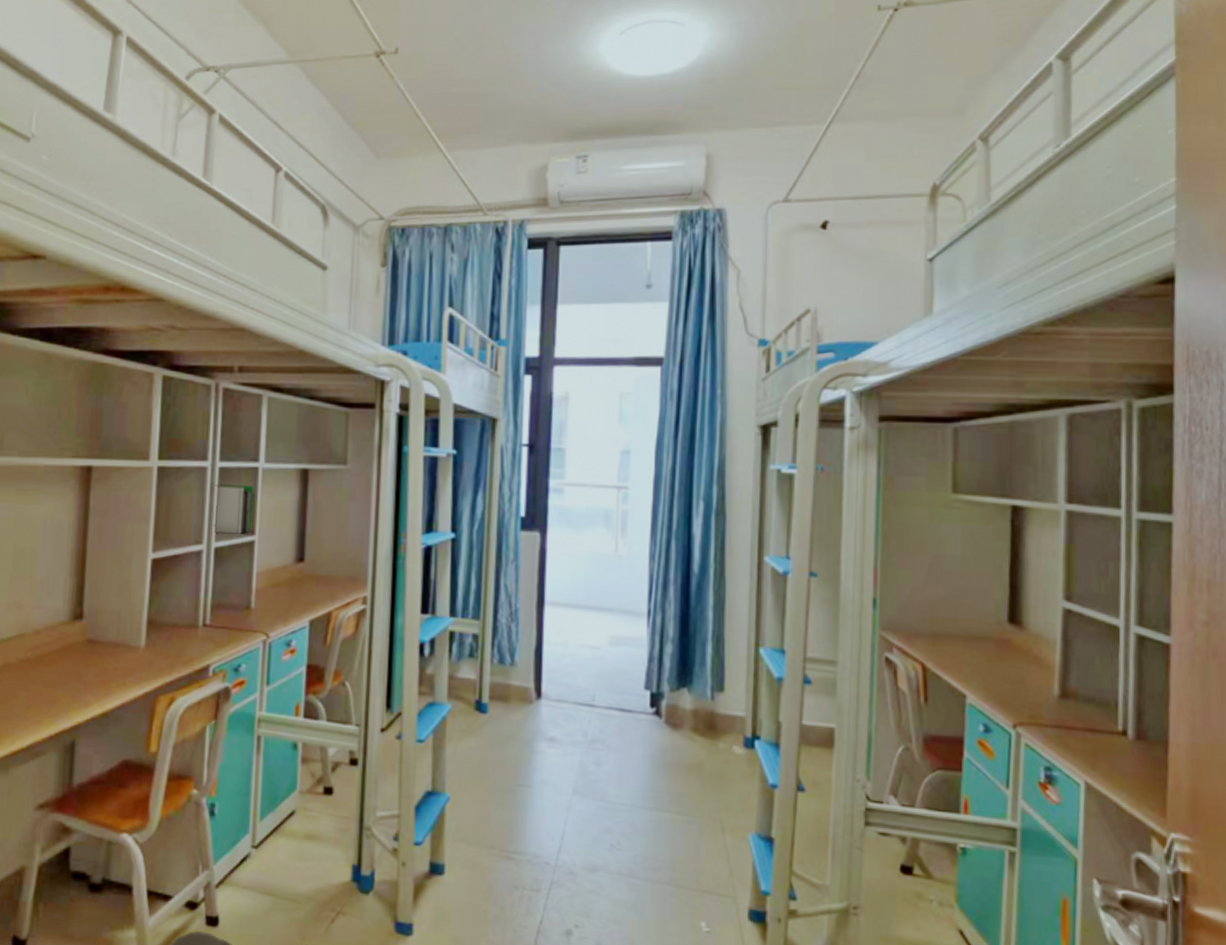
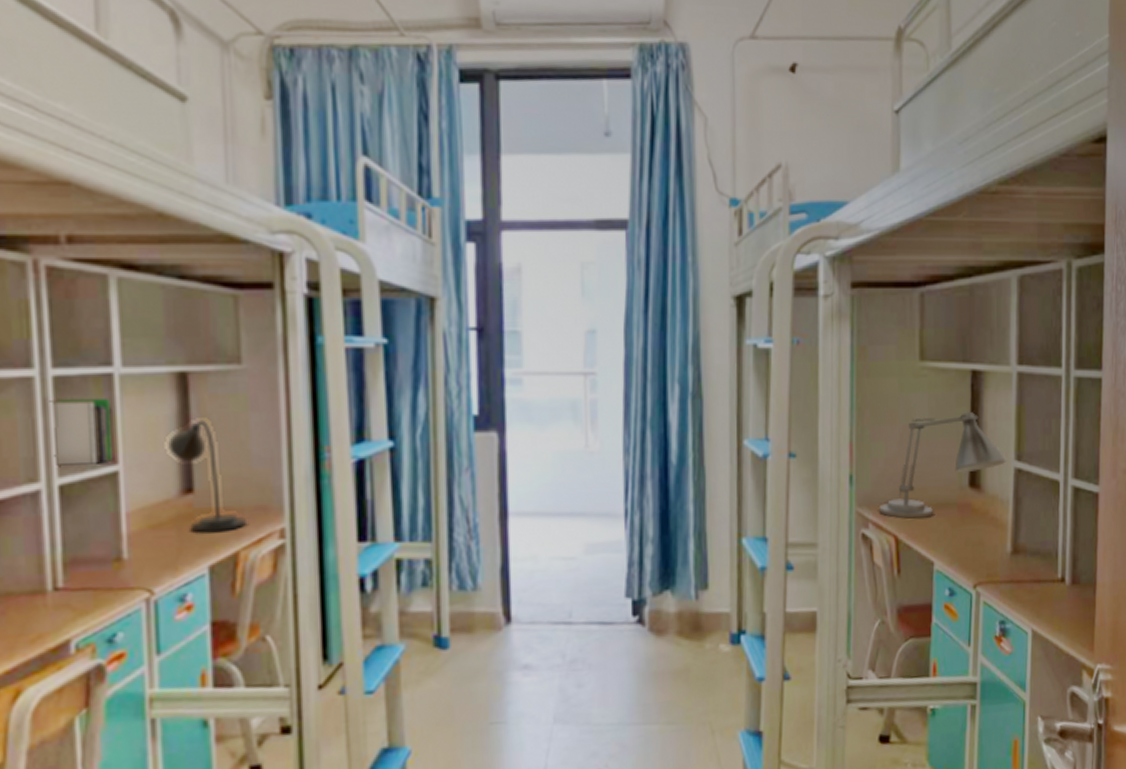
desk lamp: none [290,506,339,595] -> present [168,420,246,534]
desk lamp: none [905,547,1052,649] -> present [879,412,1006,519]

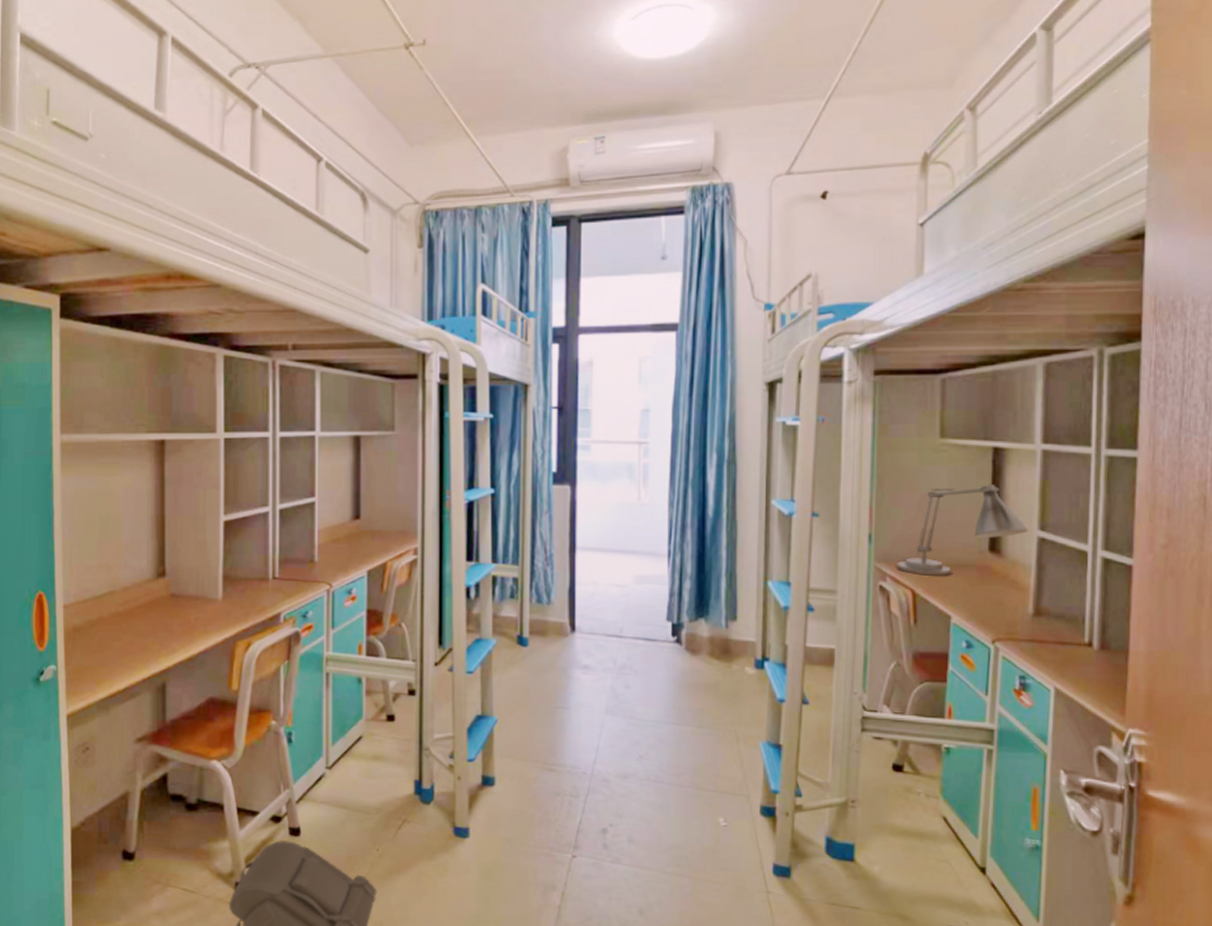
books: present [49,398,113,466] -> none [277,452,312,496]
desk lamp: present [168,420,246,534] -> none [346,469,392,548]

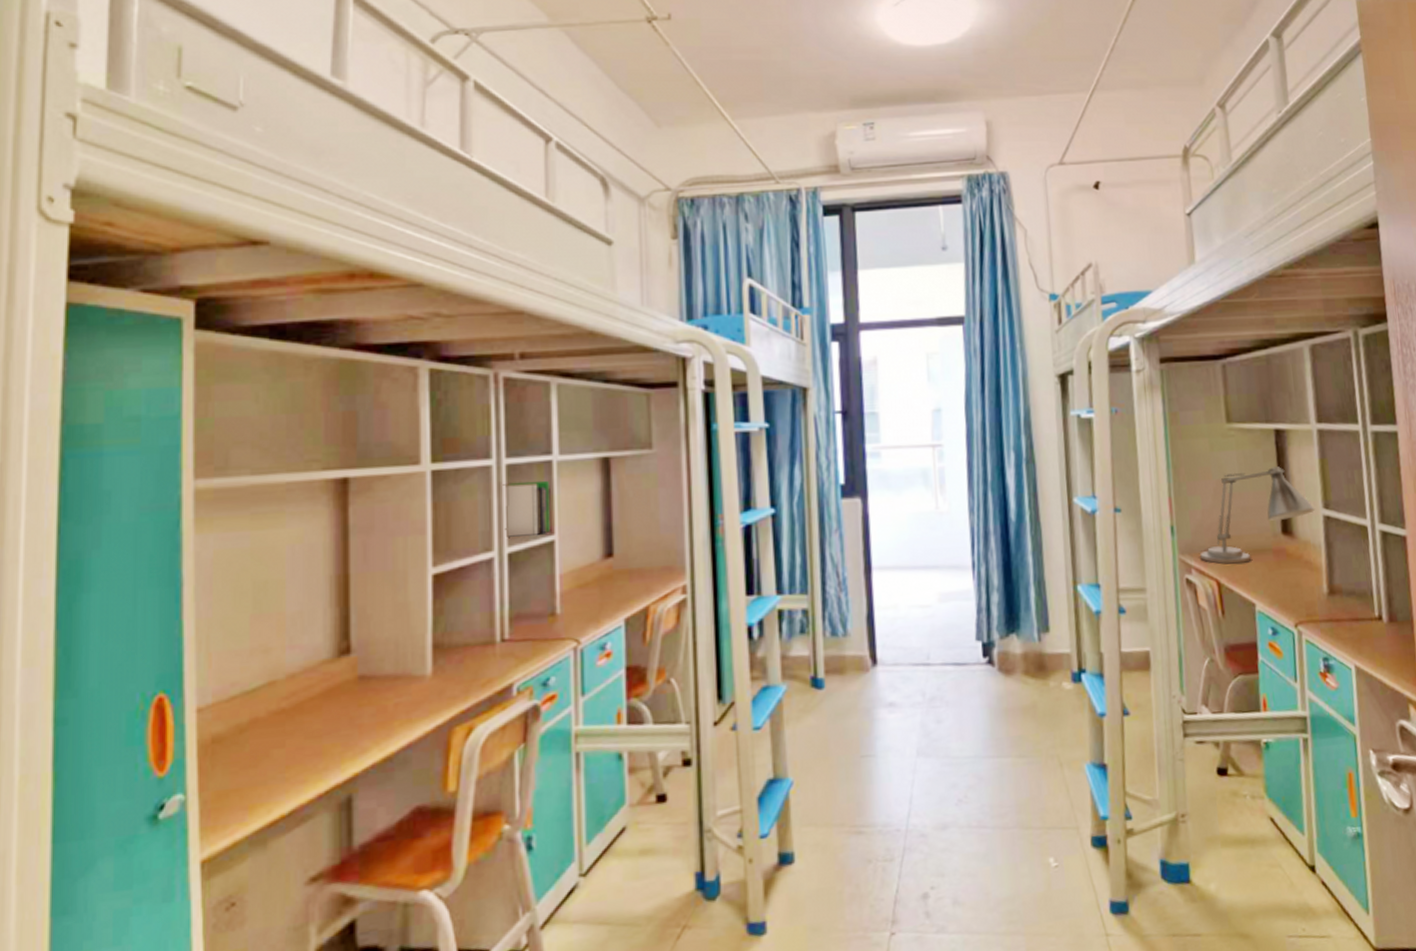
books: none [277,452,312,496] -> present [503,481,550,537]

